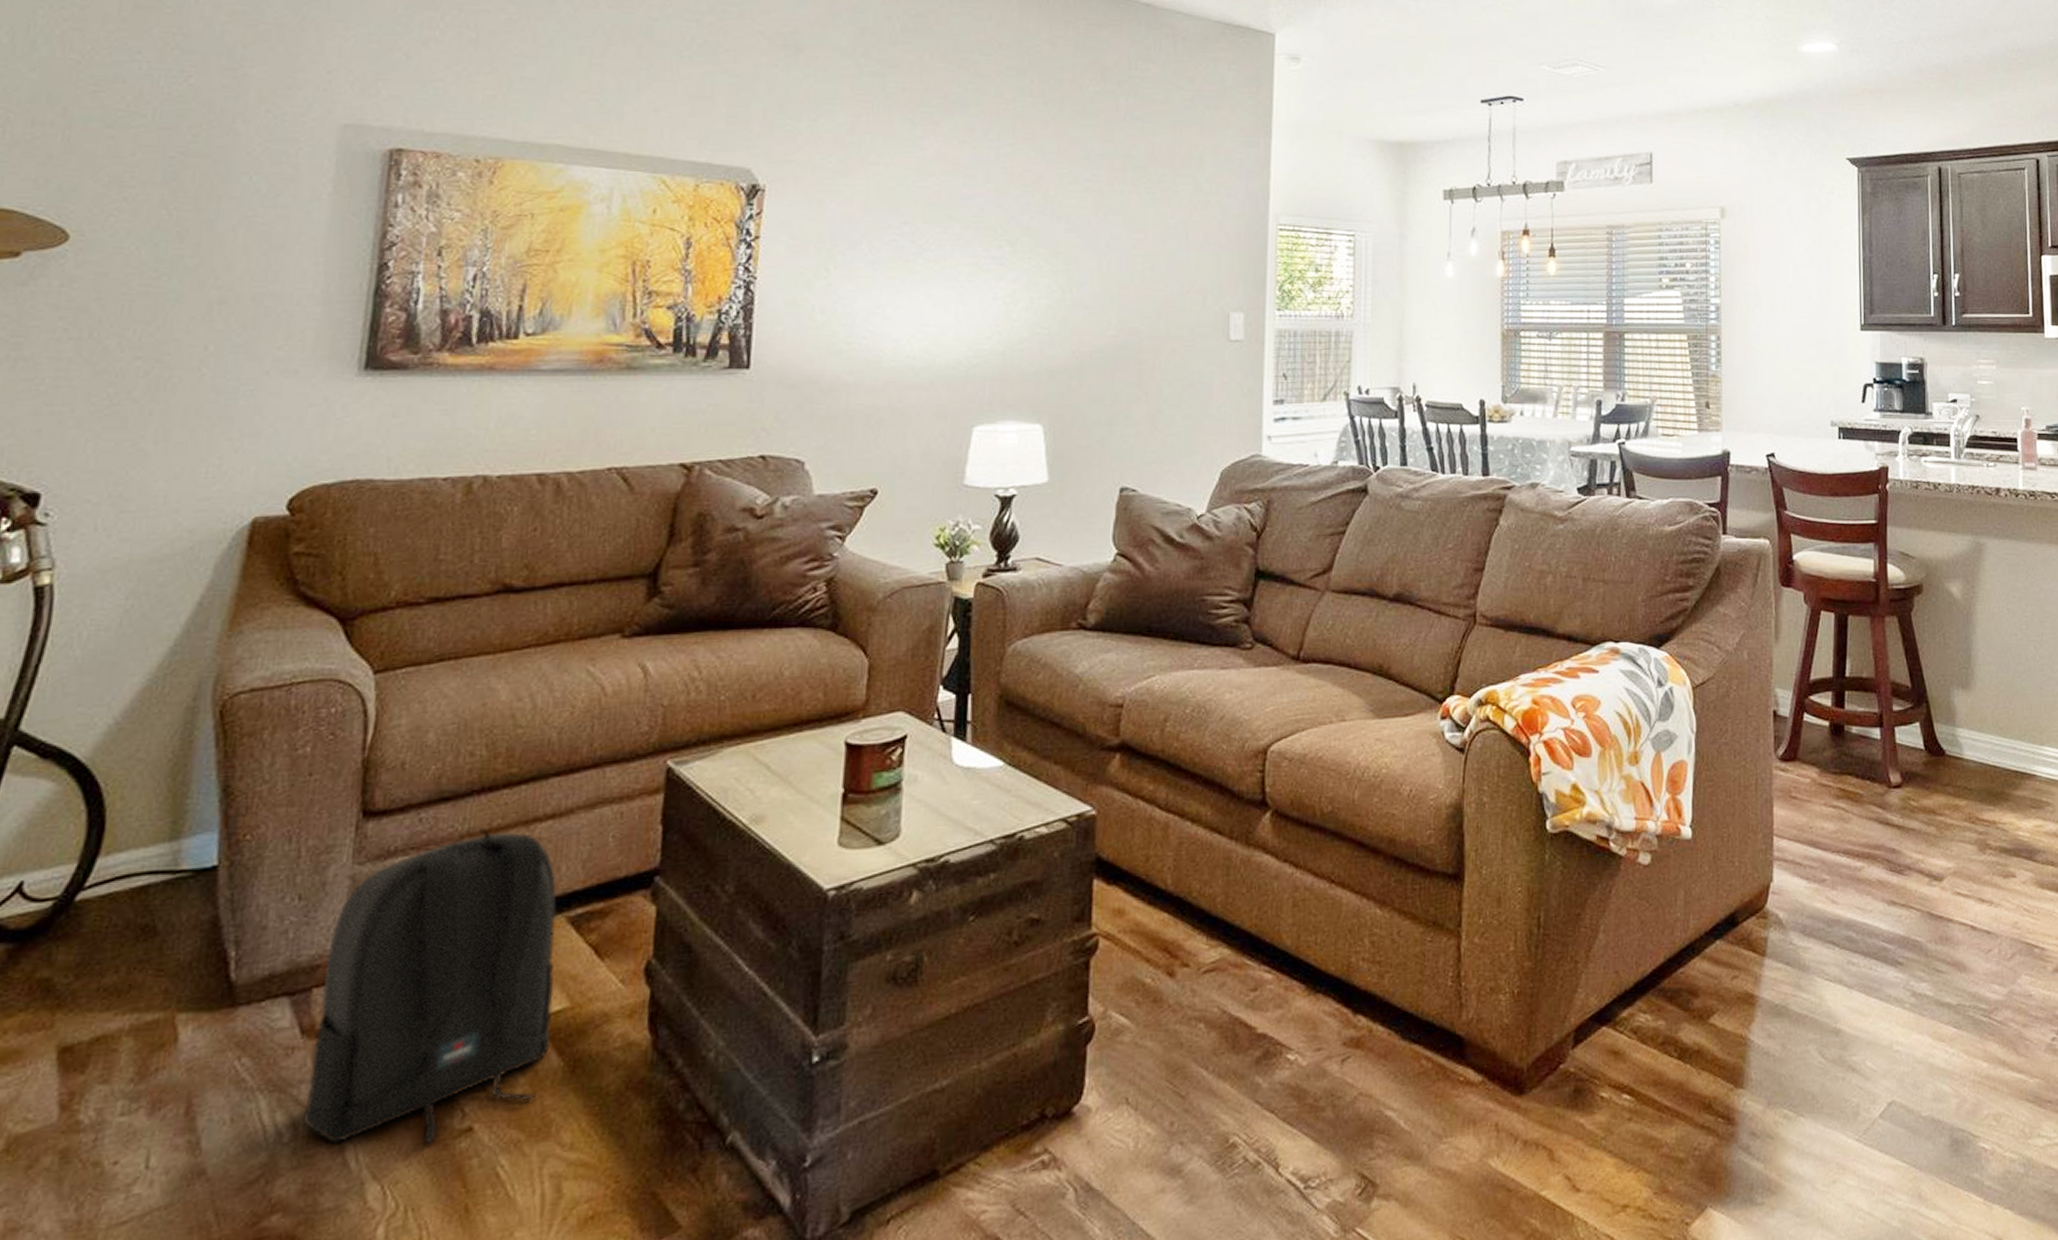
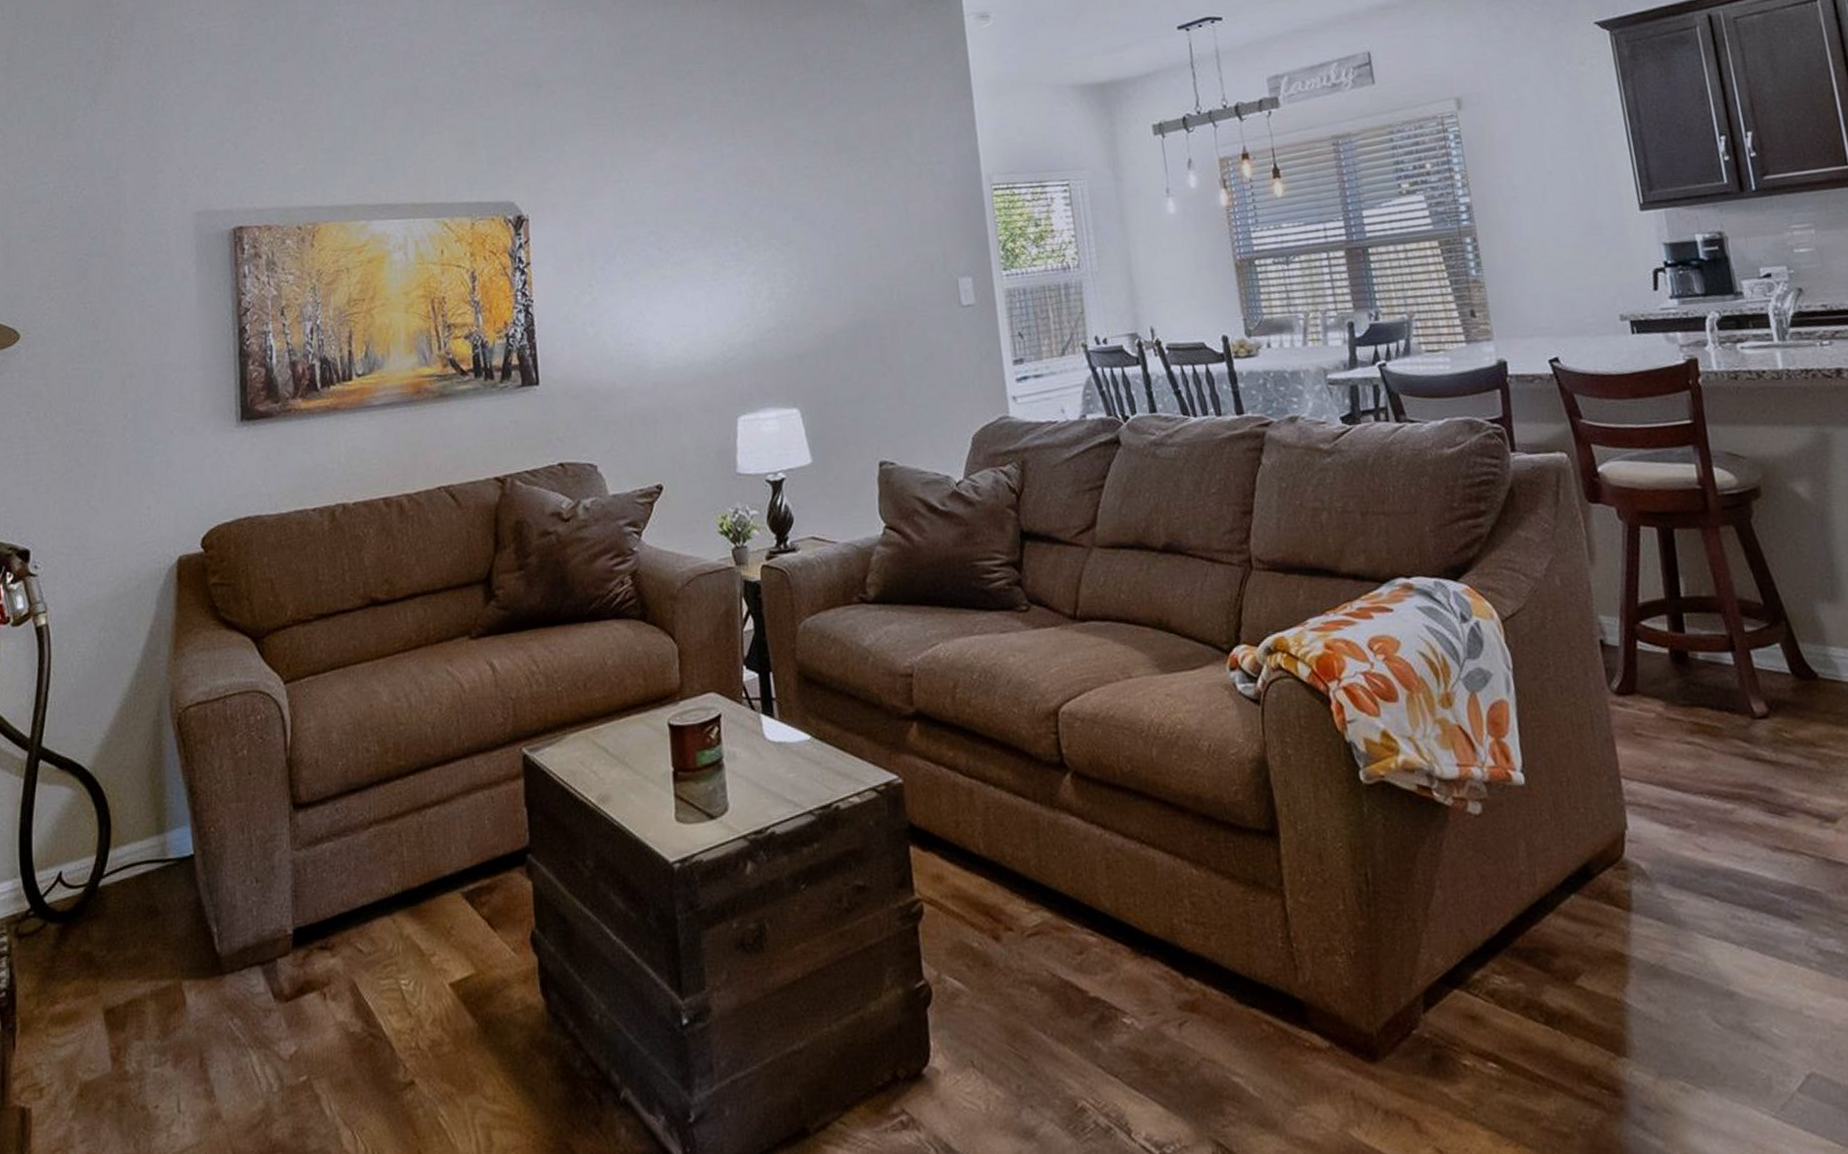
backpack: present [303,827,557,1145] -> none [284,814,465,1096]

